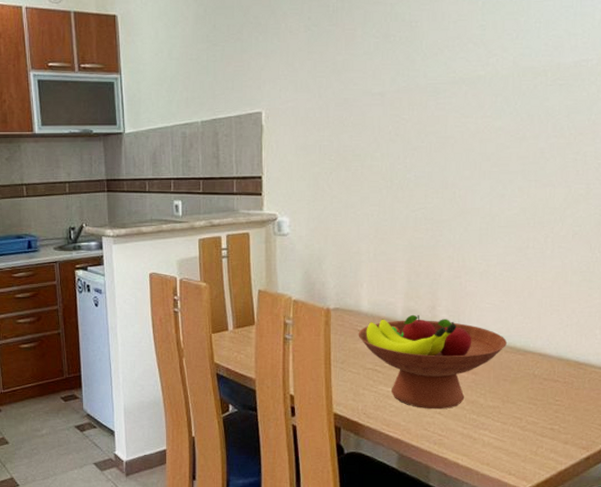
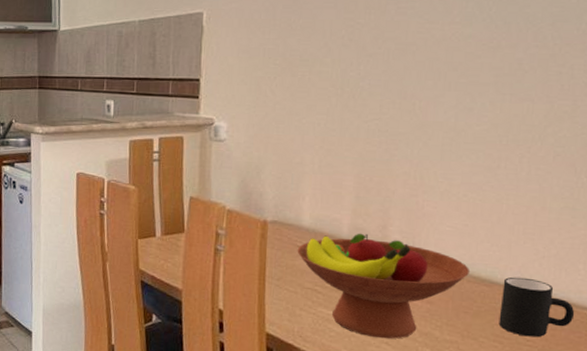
mug: none [532,345,594,397] -> present [498,277,575,338]

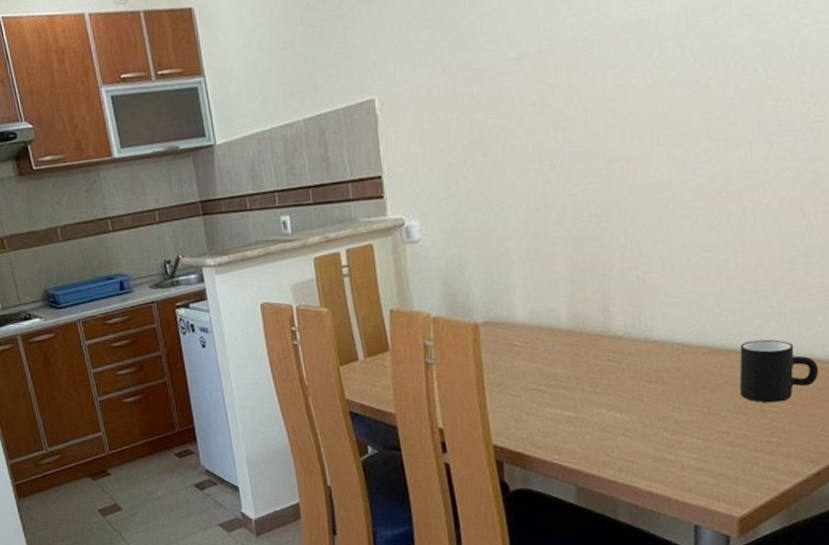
fruit bowl: present [297,233,471,339] -> none [514,319,704,431]

